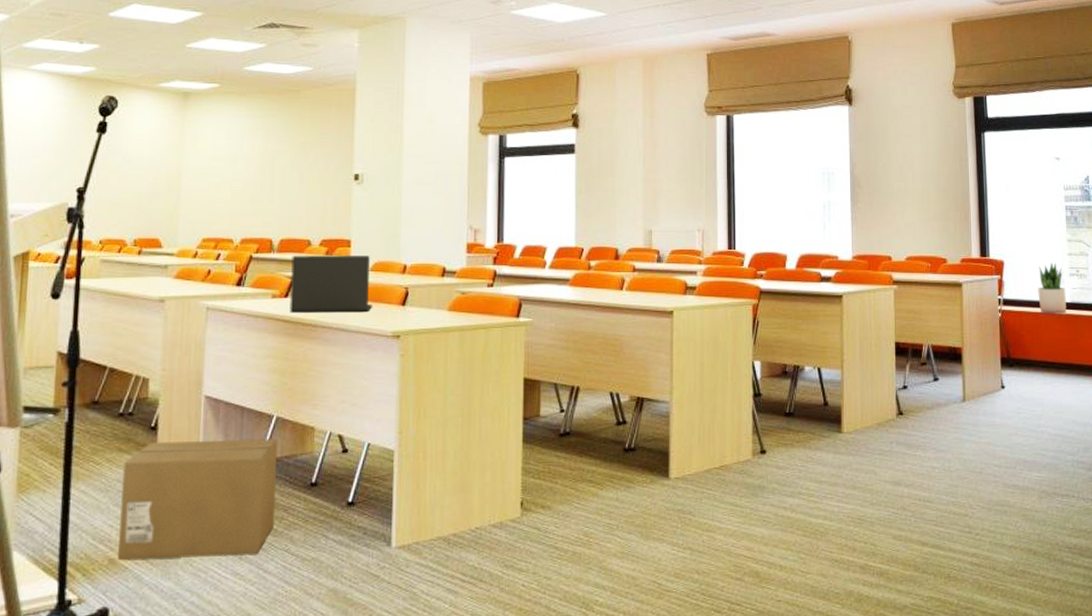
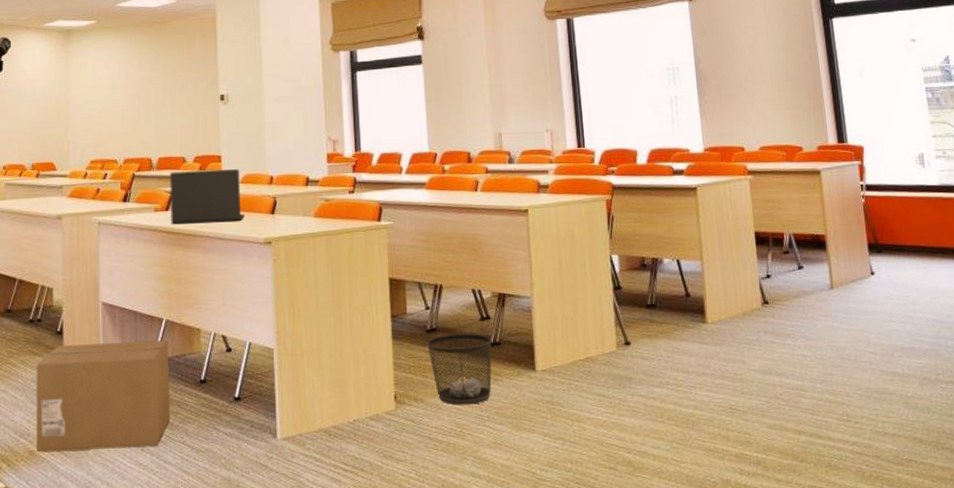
waste bin: none [559,438,626,513] -> present [427,333,492,405]
planter: present [1038,262,1066,315] -> none [901,145,935,199]

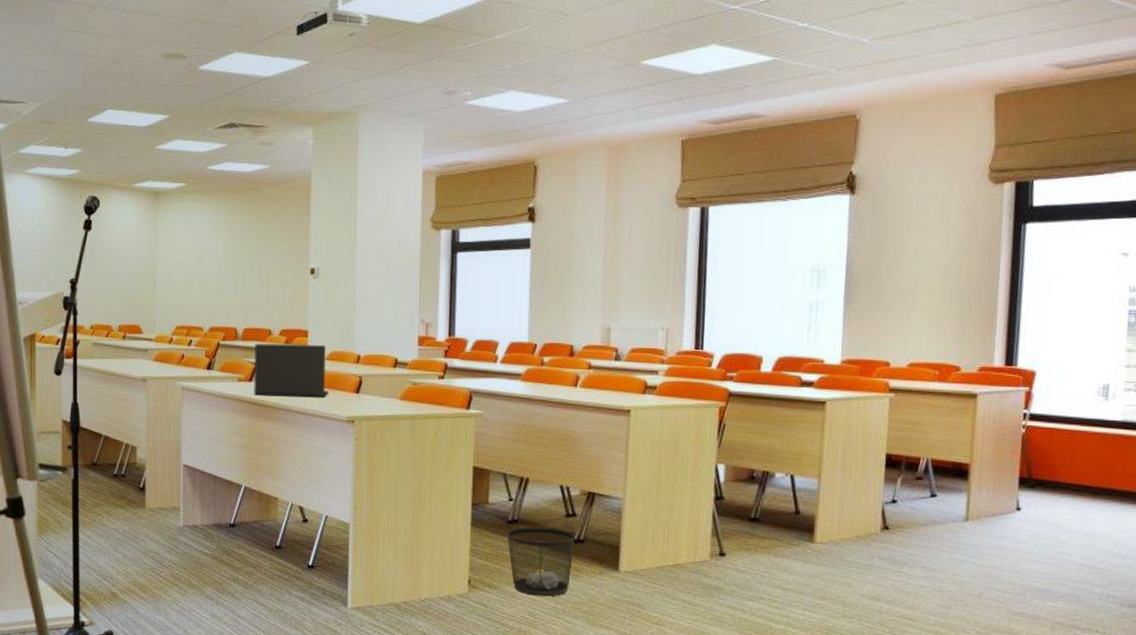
box: present [36,340,171,452] -> none [119,501,247,601]

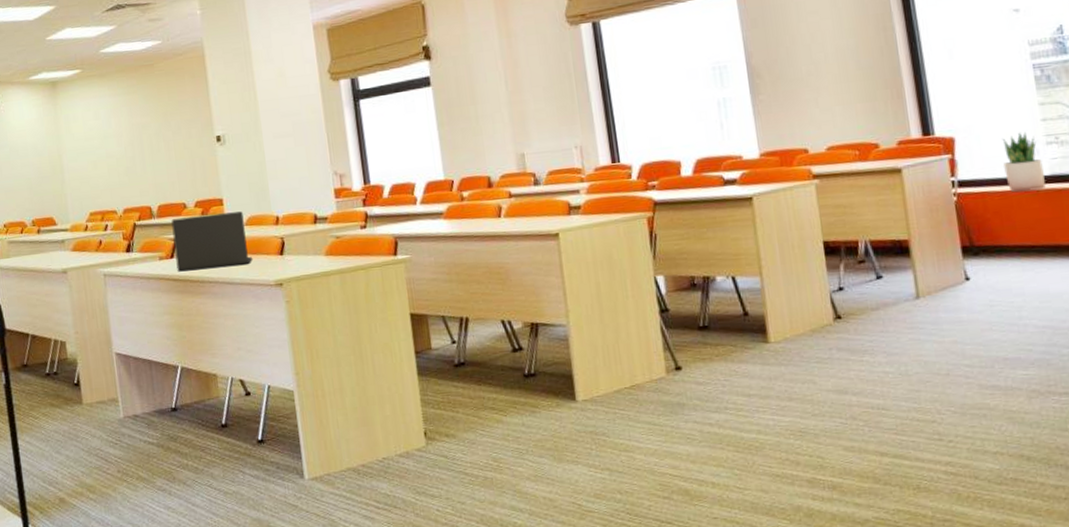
waste bin: present [506,527,575,597] -> none [455,366,528,439]
planter: none [1077,375,1117,434] -> present [1002,131,1046,193]

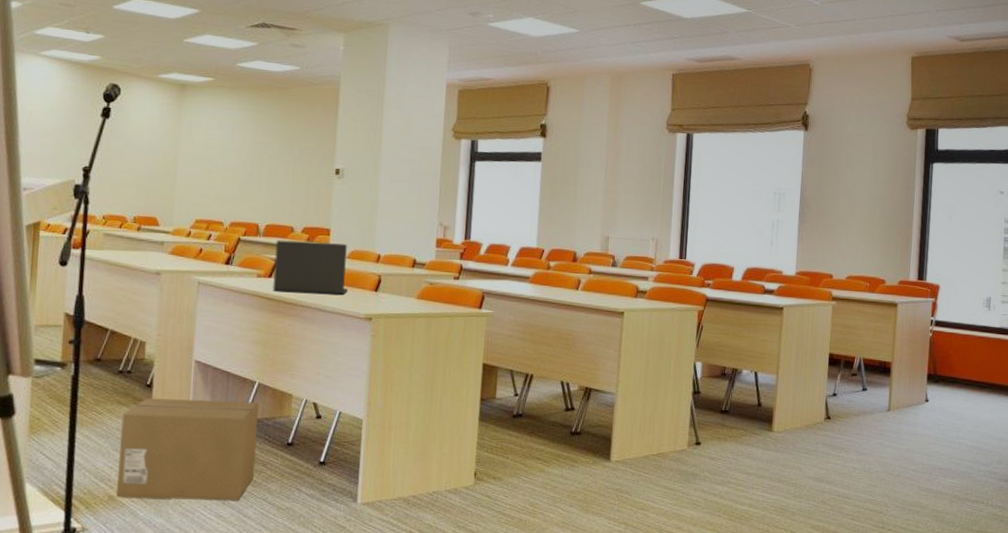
box: none [57,387,195,499] -> present [117,398,260,501]
planter: present [1002,131,1046,193] -> none [969,289,996,338]

